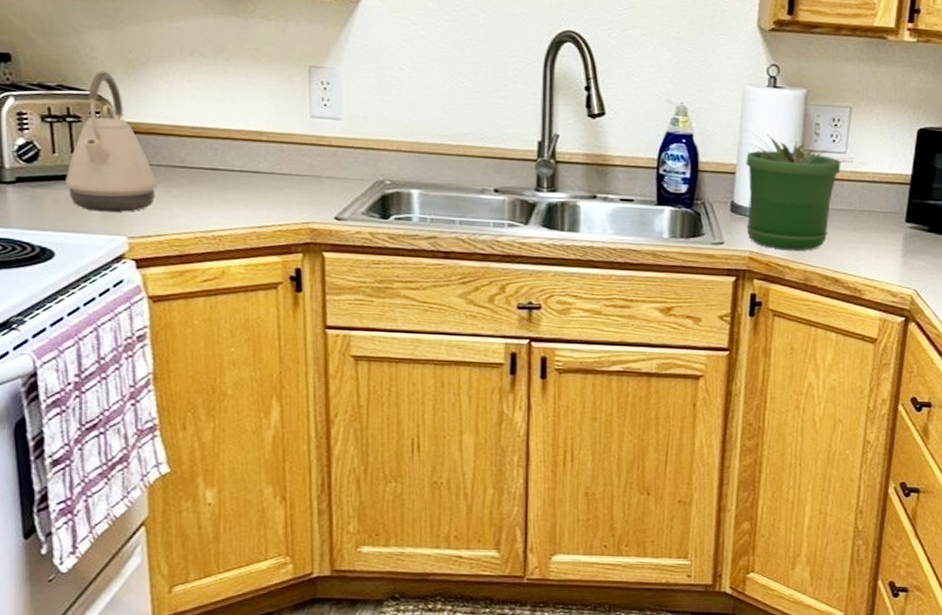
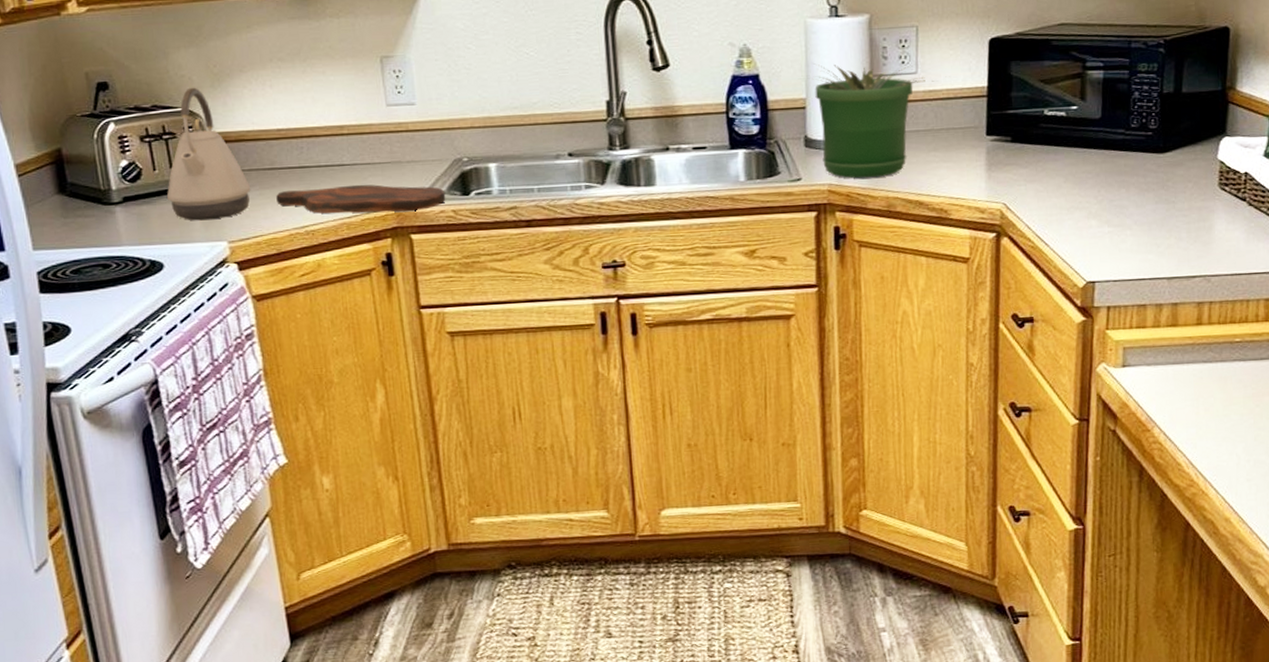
cutting board: none [184,192,364,229] -> present [276,184,446,214]

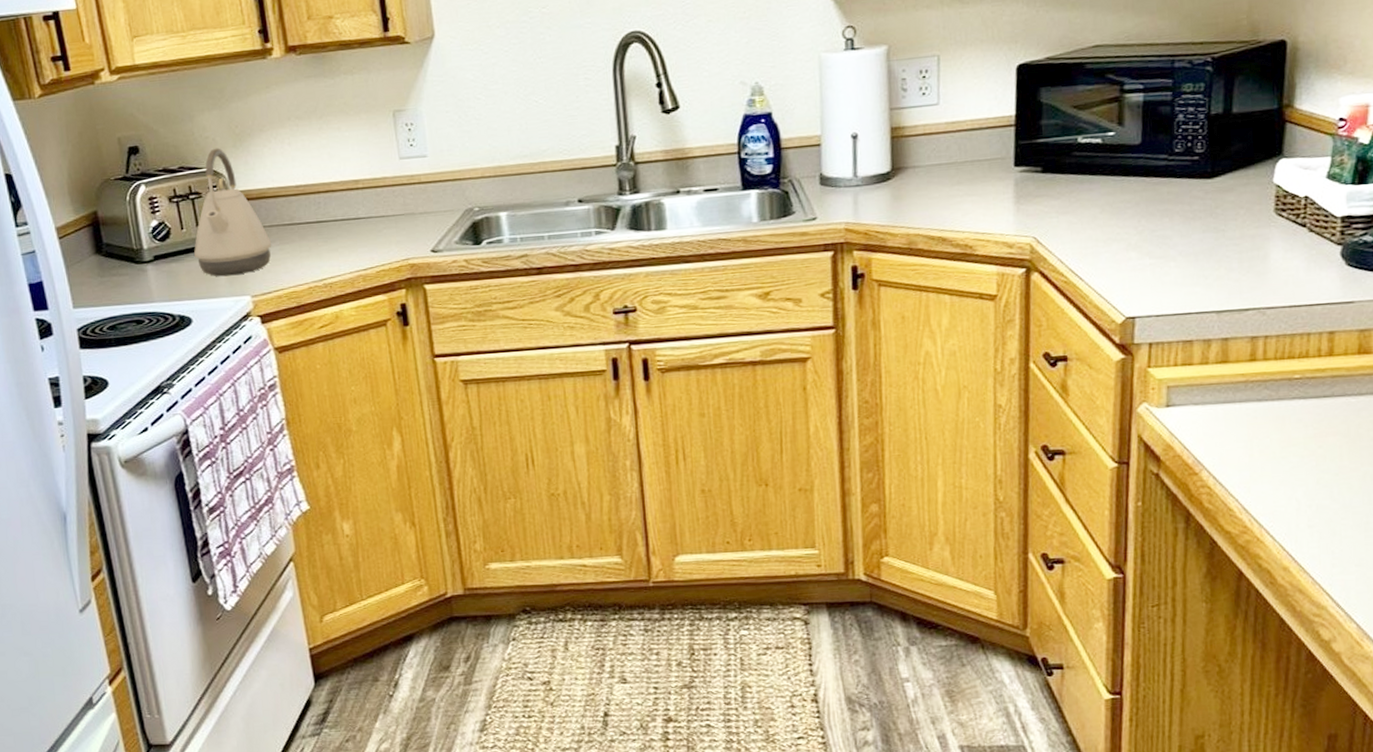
cutting board: present [276,184,446,214] -> none [295,236,458,267]
planter: present [808,63,934,179] -> none [823,96,957,216]

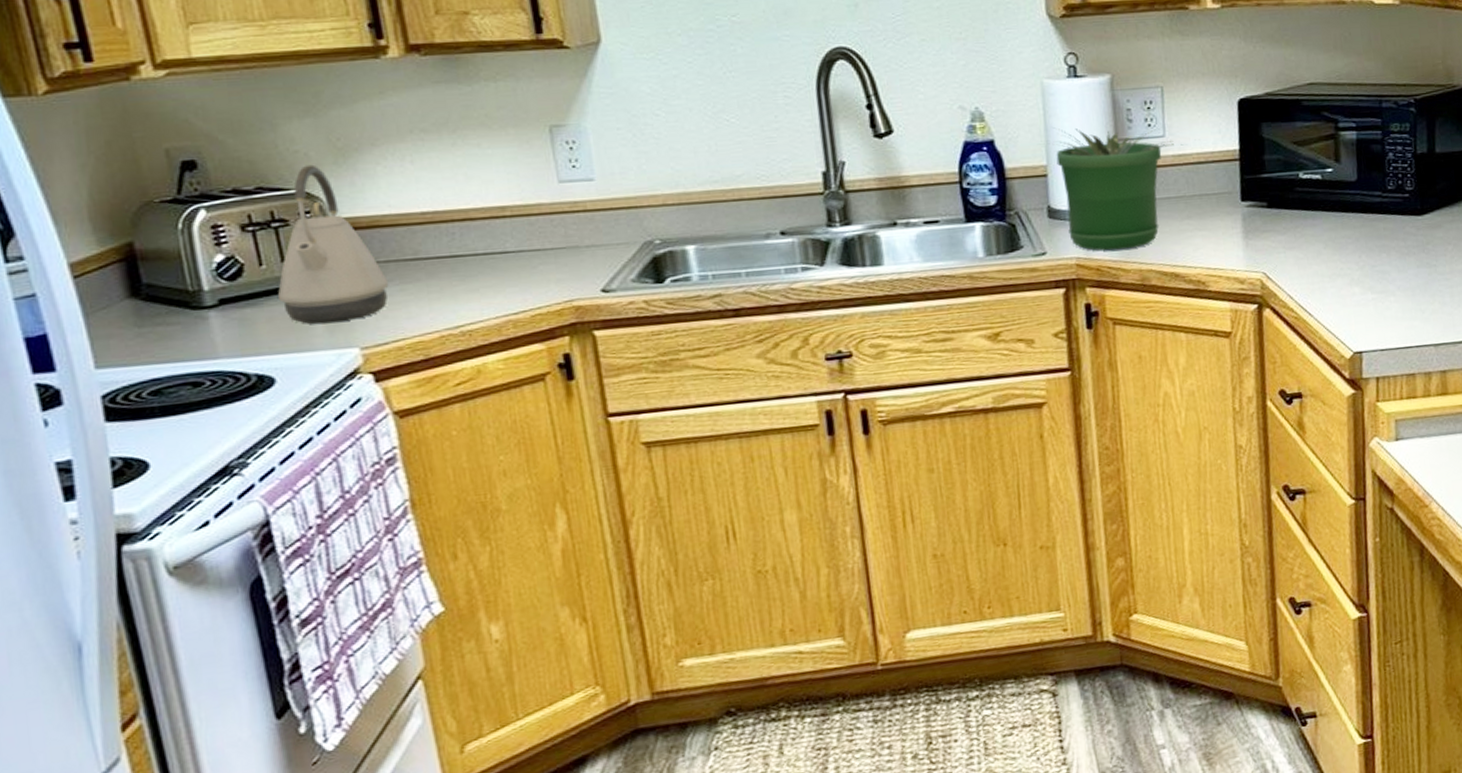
planter: none [823,96,957,216] -> present [1048,127,1183,251]

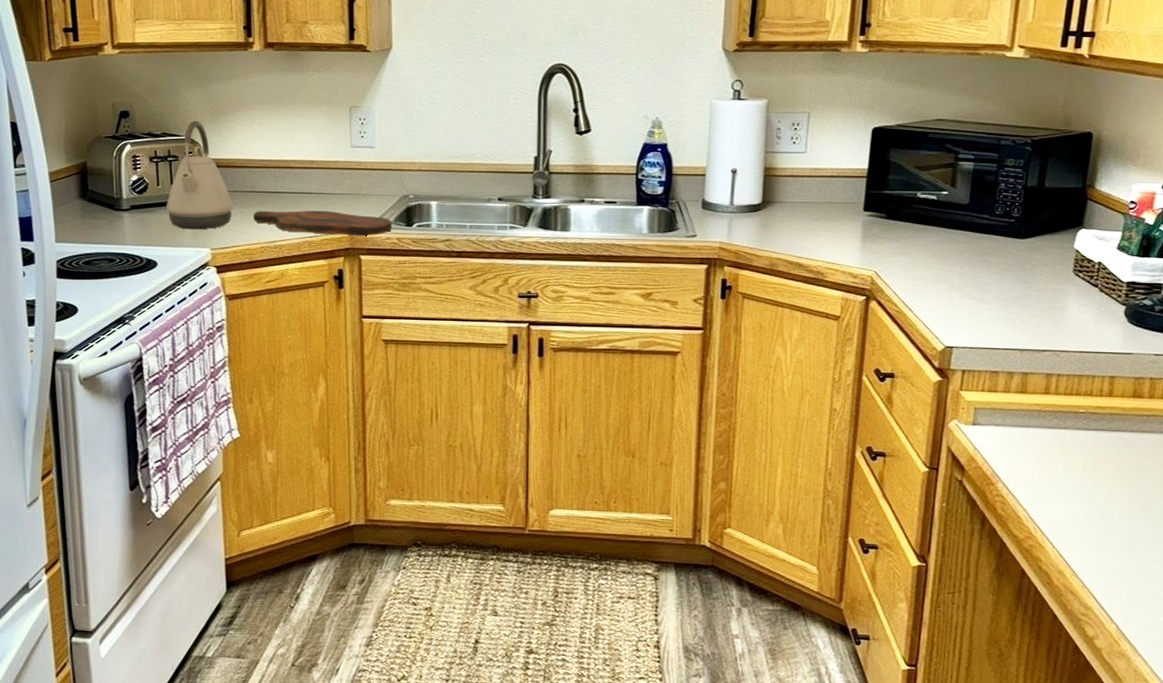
cutting board: none [422,274,635,310] -> present [253,210,392,236]
planter: present [1048,127,1183,251] -> none [709,138,821,240]

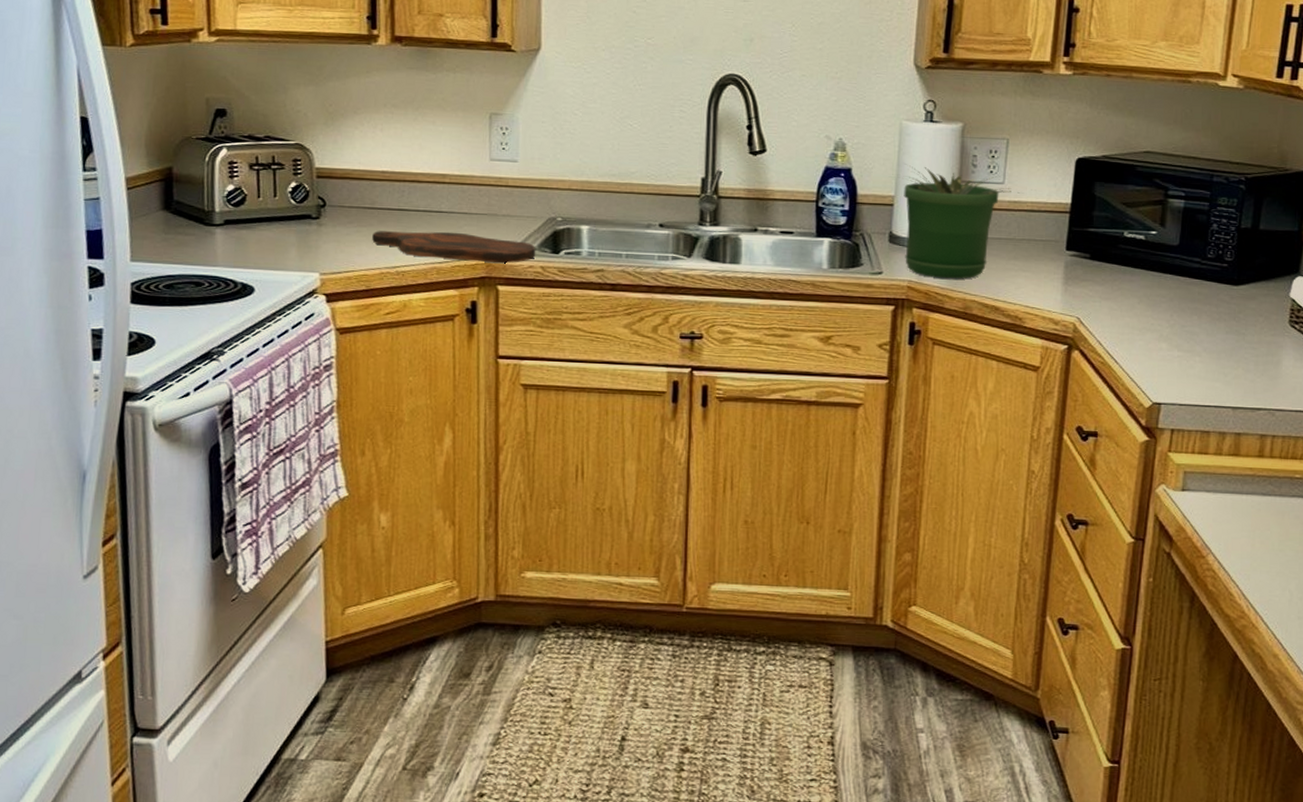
kettle: present [166,120,234,230] -> none [267,123,349,251]
planter: none [709,138,821,240] -> present [898,164,1020,279]

